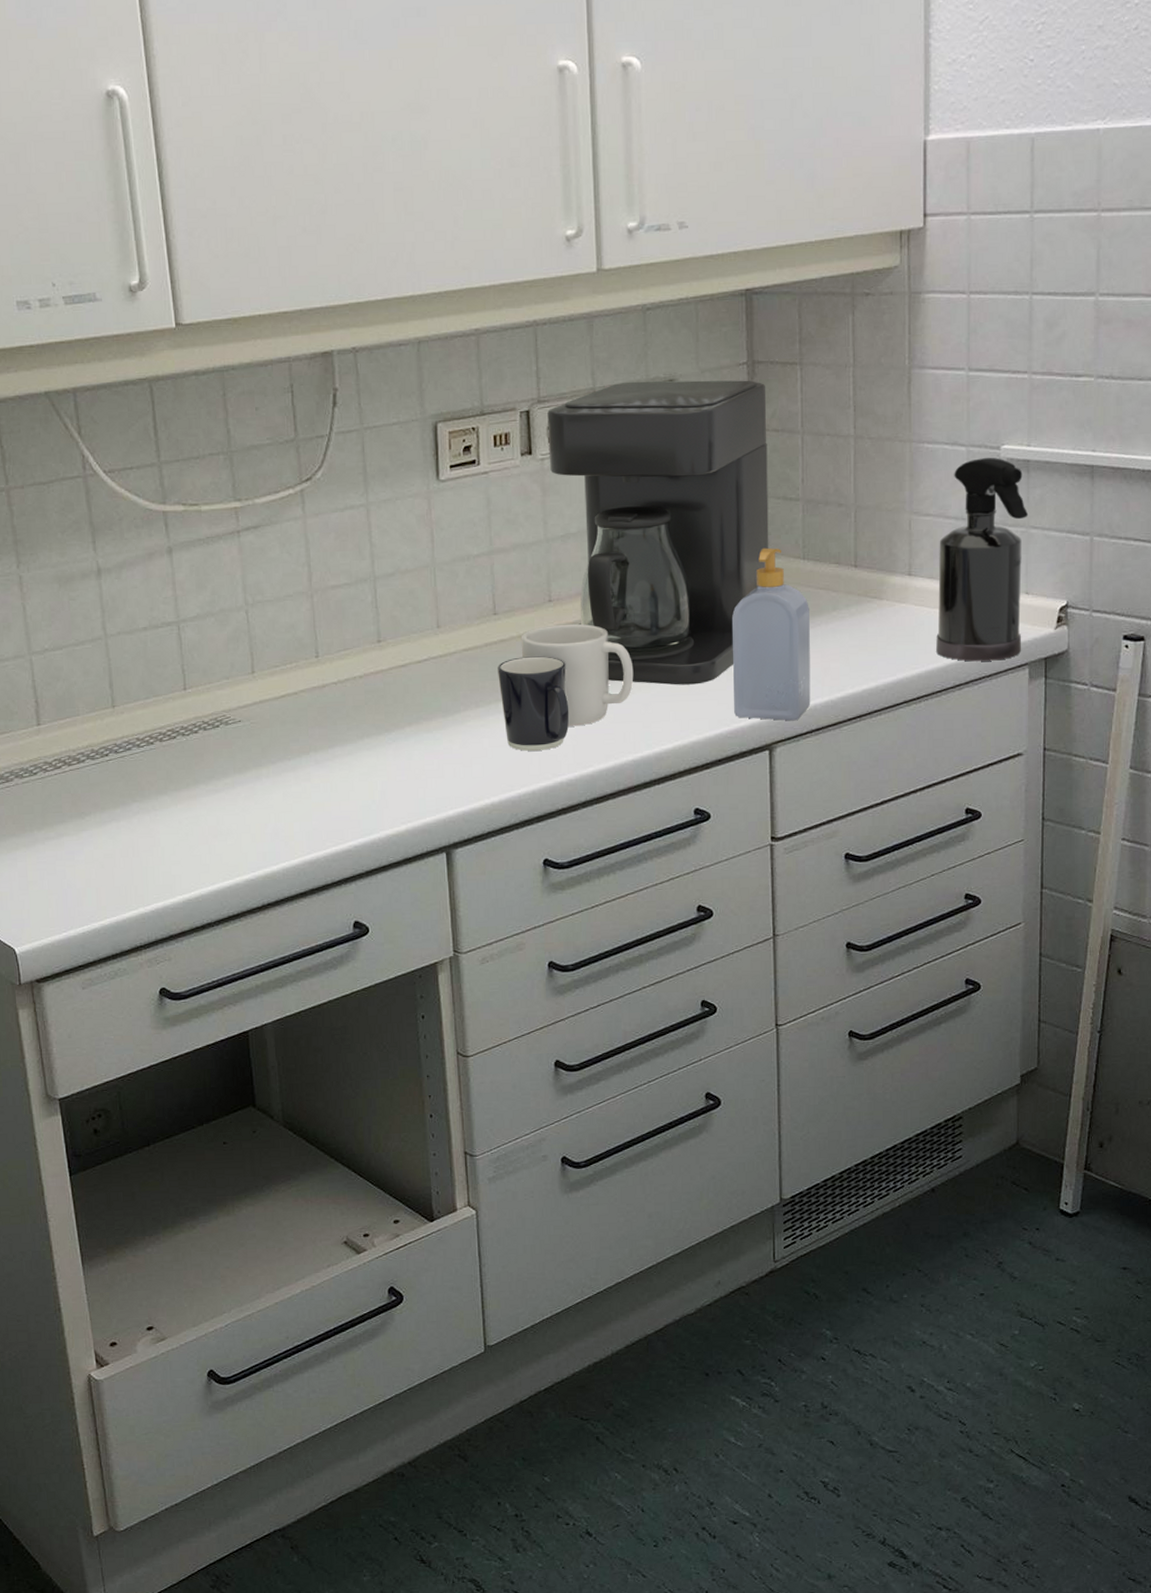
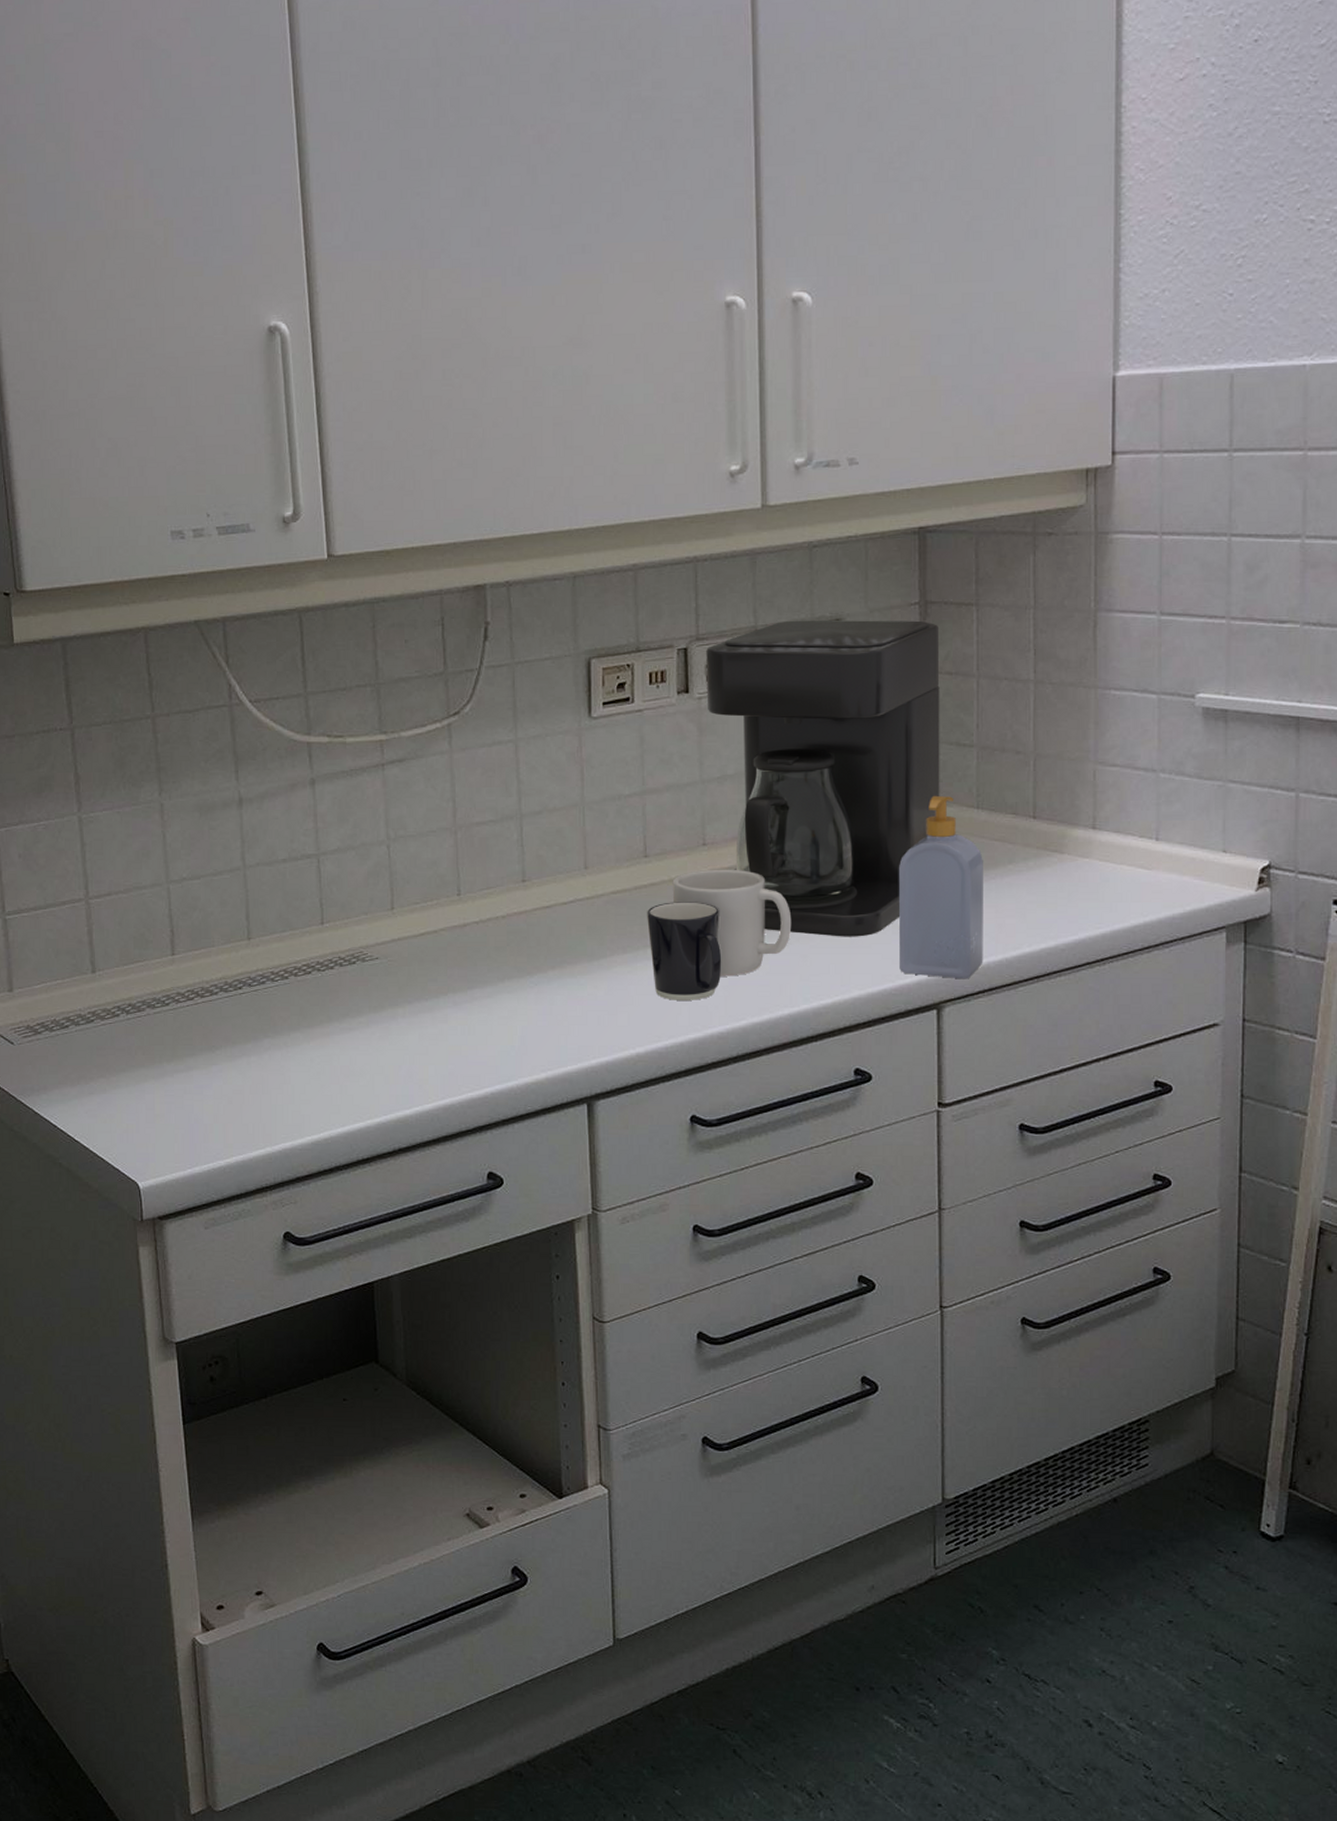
spray bottle: present [936,457,1029,662] -> none [1123,705,1227,923]

